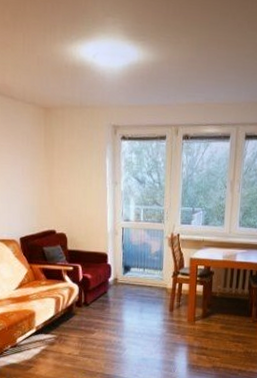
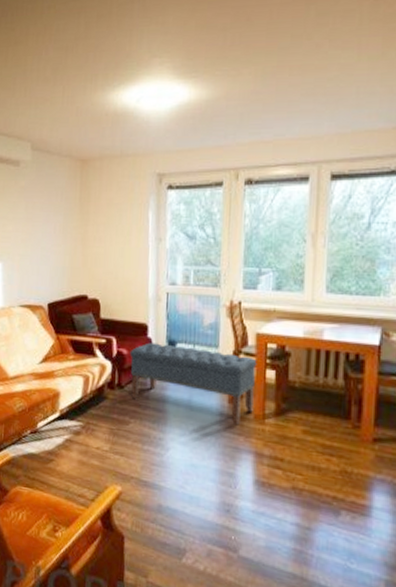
bench: none [93,268,190,326] -> present [129,342,257,424]

